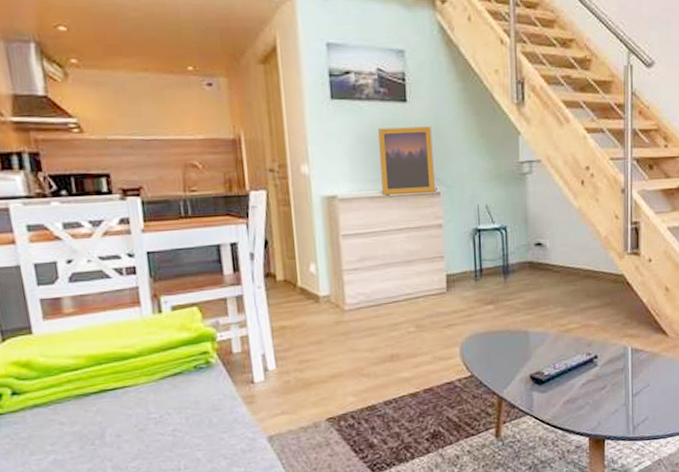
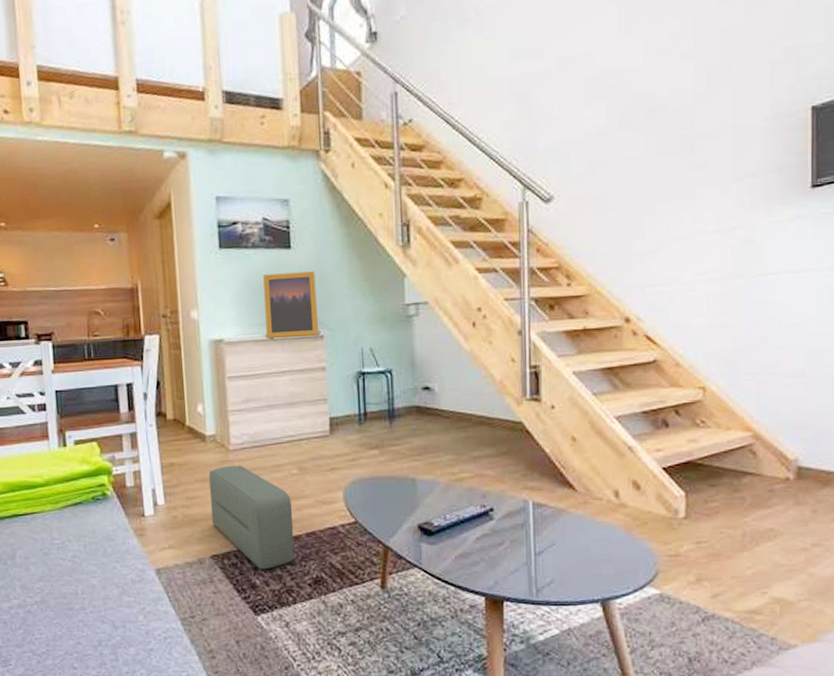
pouf: none [322,325,412,429] -> present [208,465,294,570]

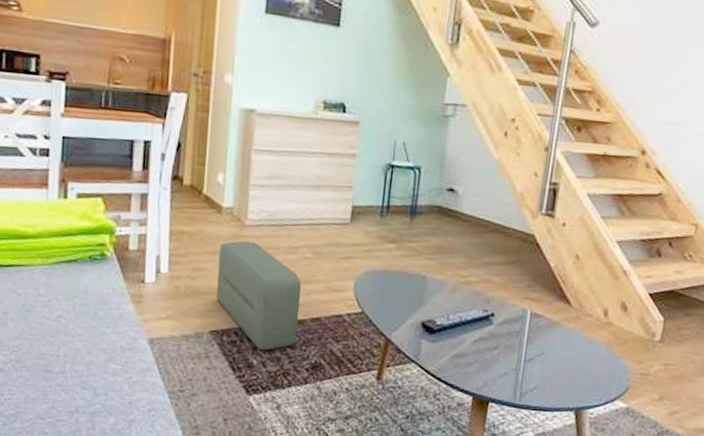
picture frame: present [263,271,320,339] -> none [301,49,361,122]

